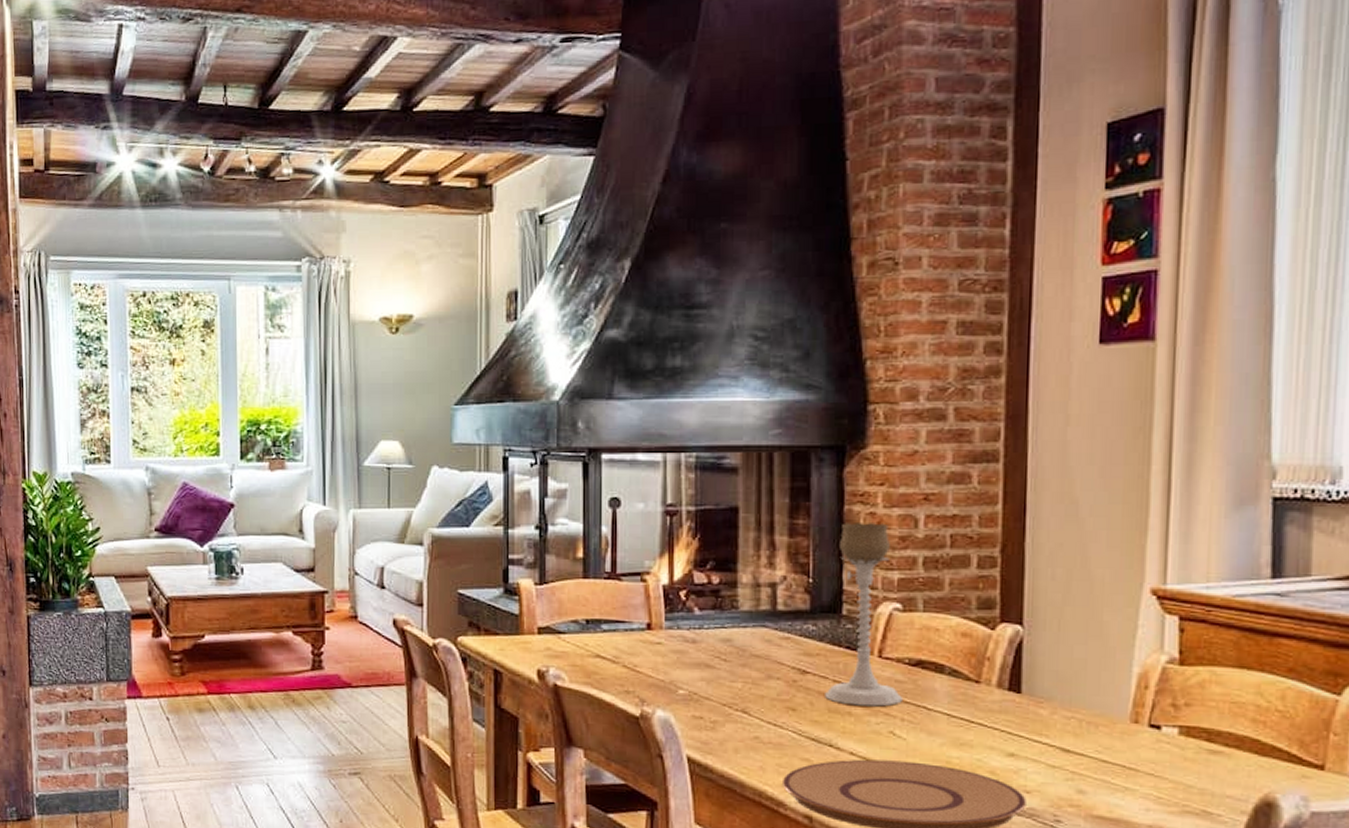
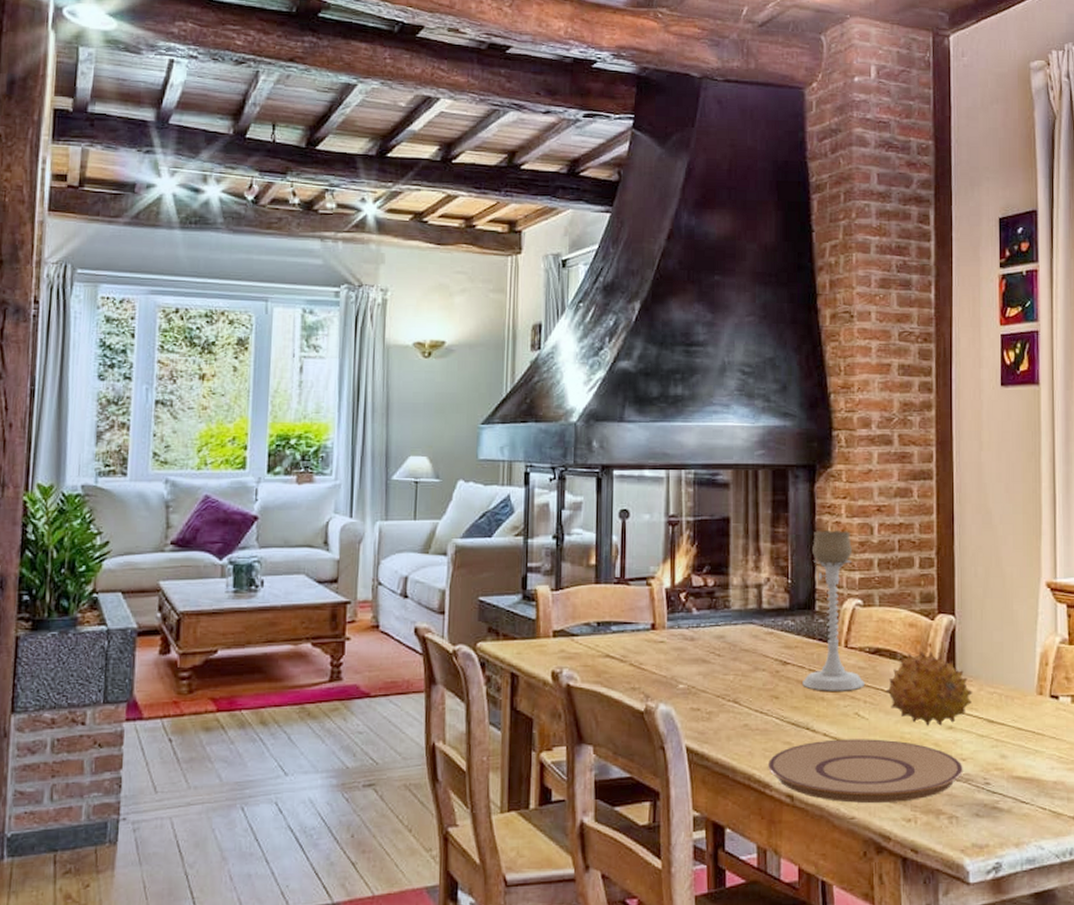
fruit: none [929,665,1043,752] -> present [885,651,973,726]

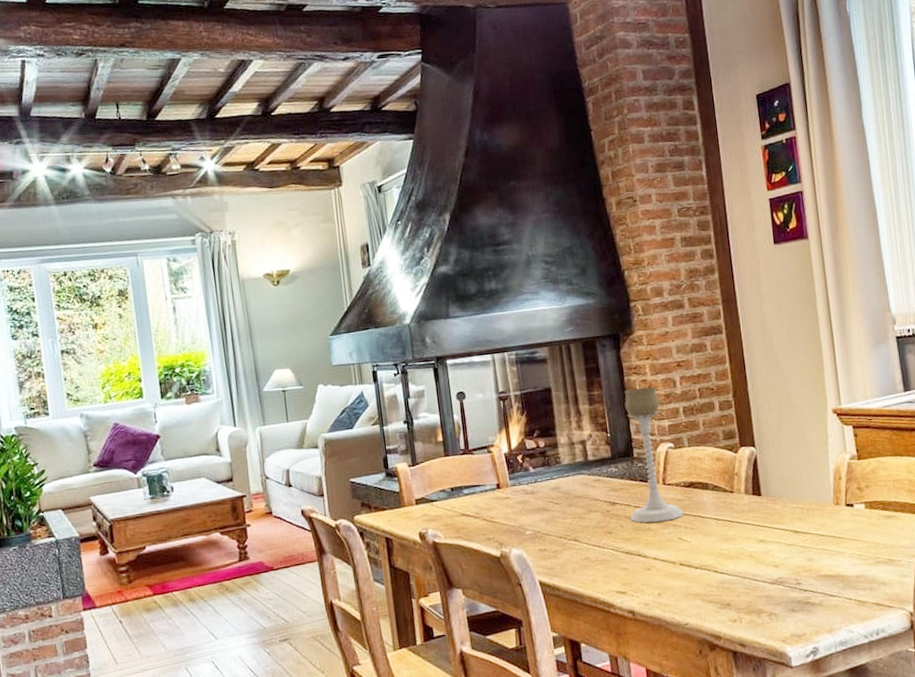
plate: present [768,739,963,803] -> none [610,557,777,612]
fruit: present [885,651,973,726] -> none [702,479,778,542]

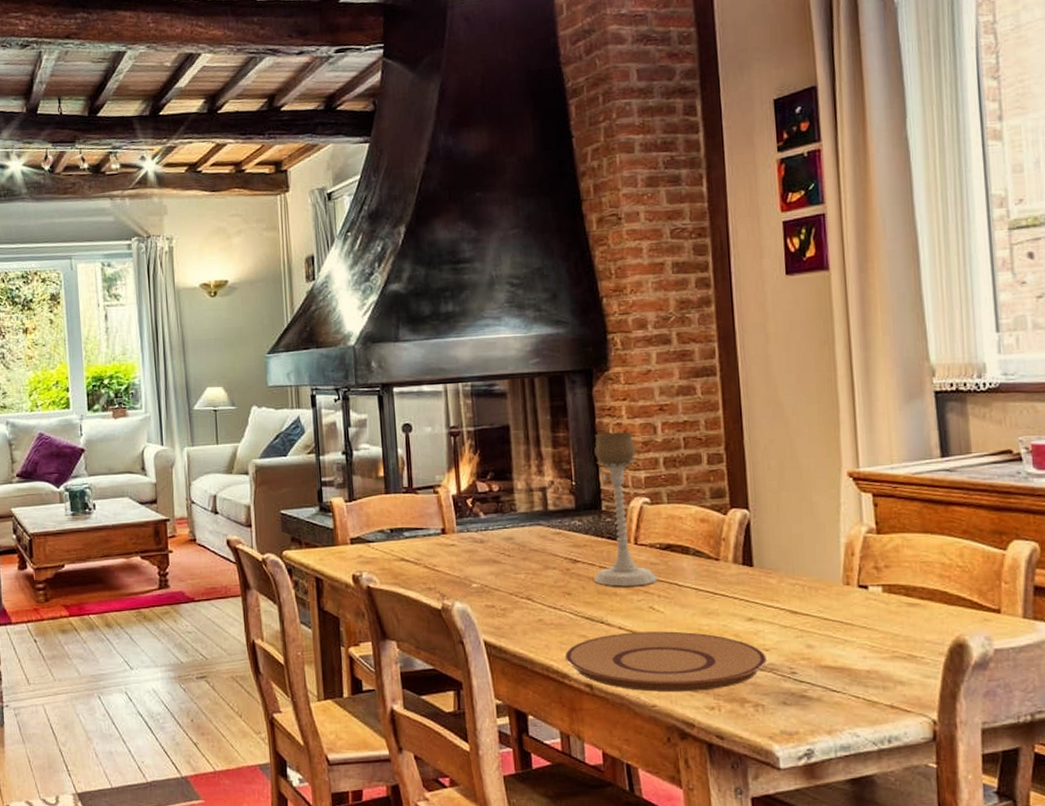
plate: none [610,557,777,612] -> present [565,631,767,692]

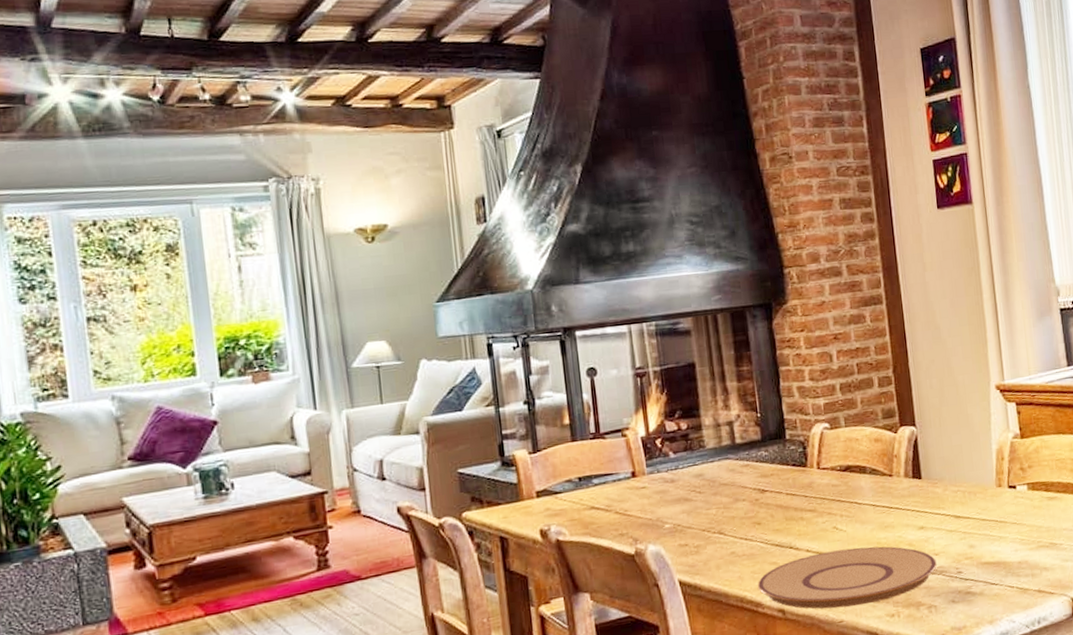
candle holder: present [594,431,659,587] -> none [777,361,840,512]

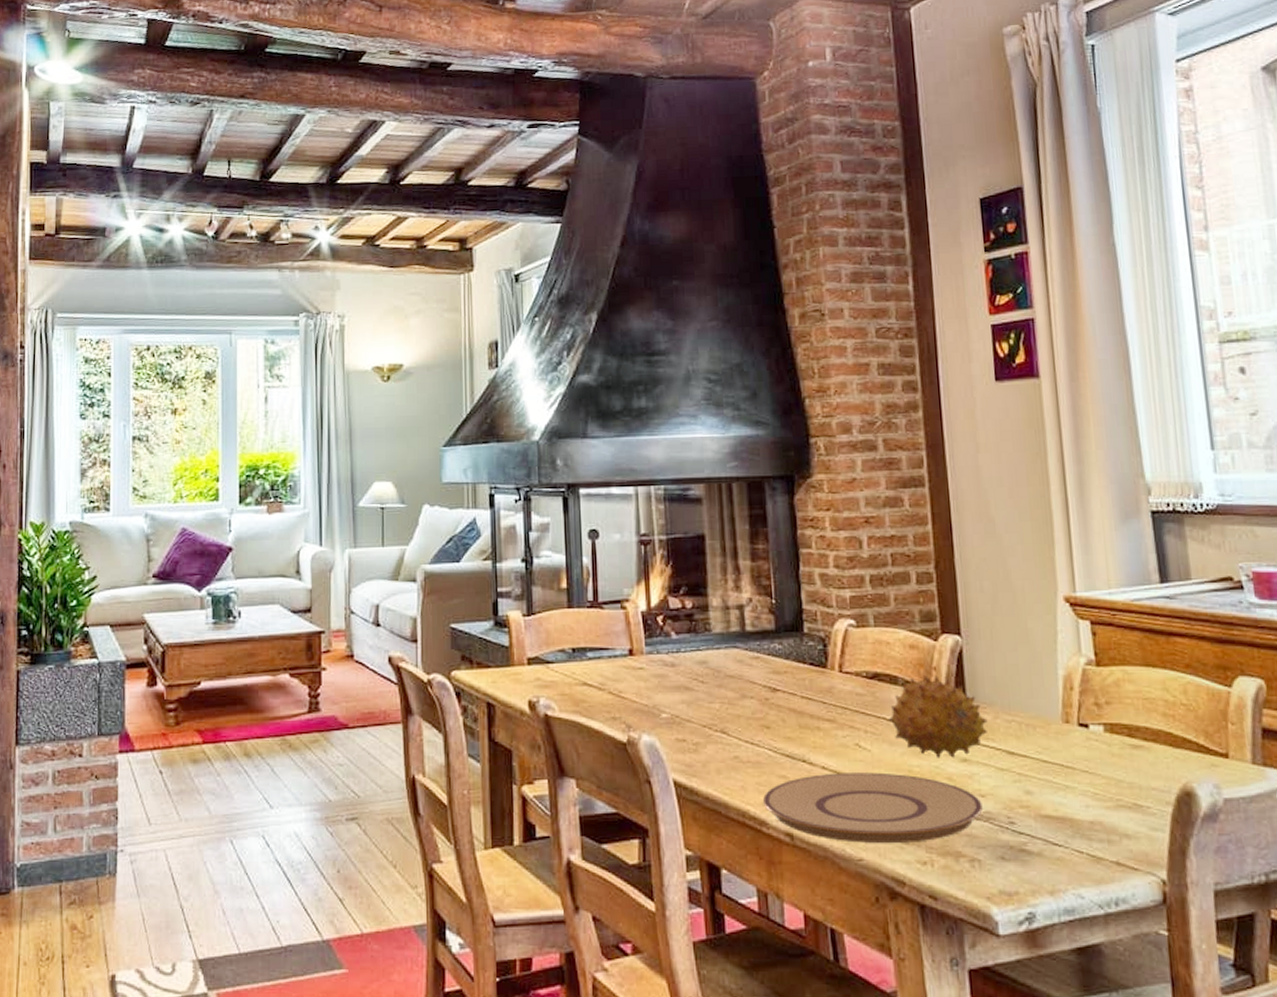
fruit: none [859,461,939,529] -> present [888,675,988,758]

